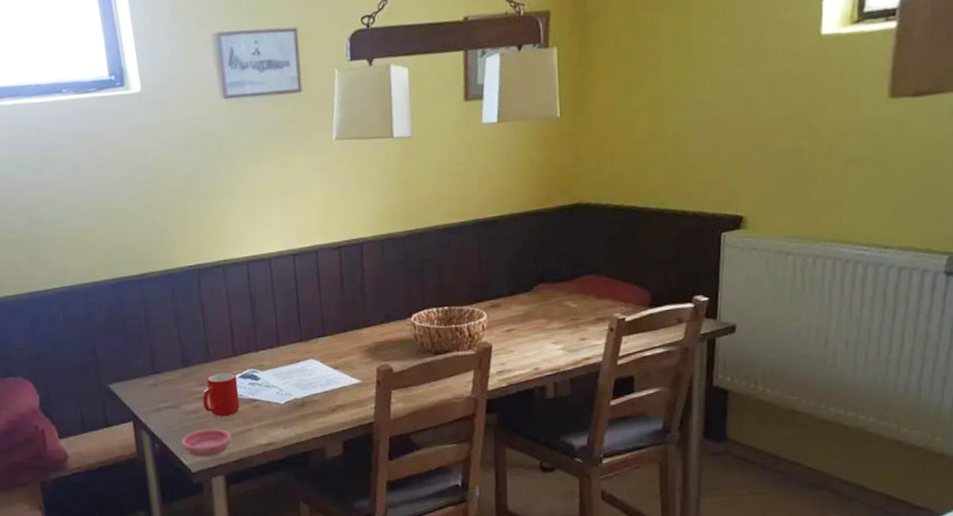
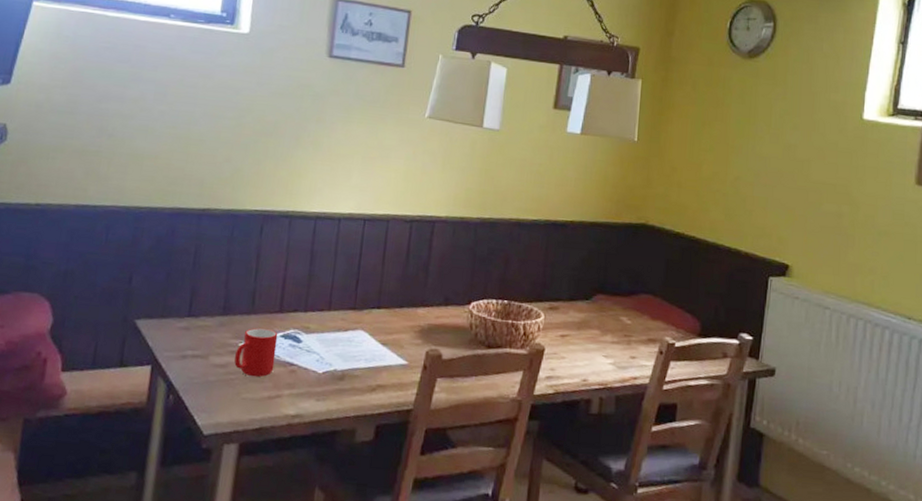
saucer: present [181,428,232,457] -> none [199,387,258,420]

